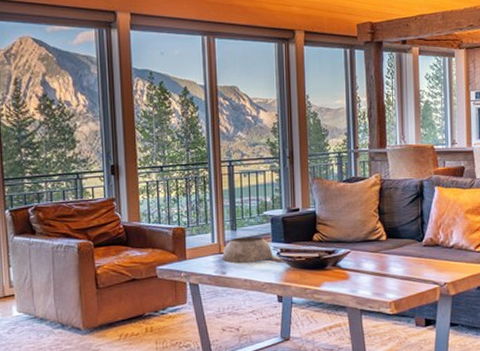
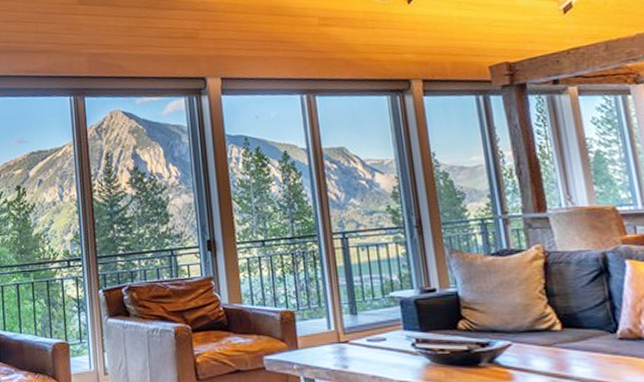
plant pot: present [222,236,274,263] -> none [342,323,408,355]

